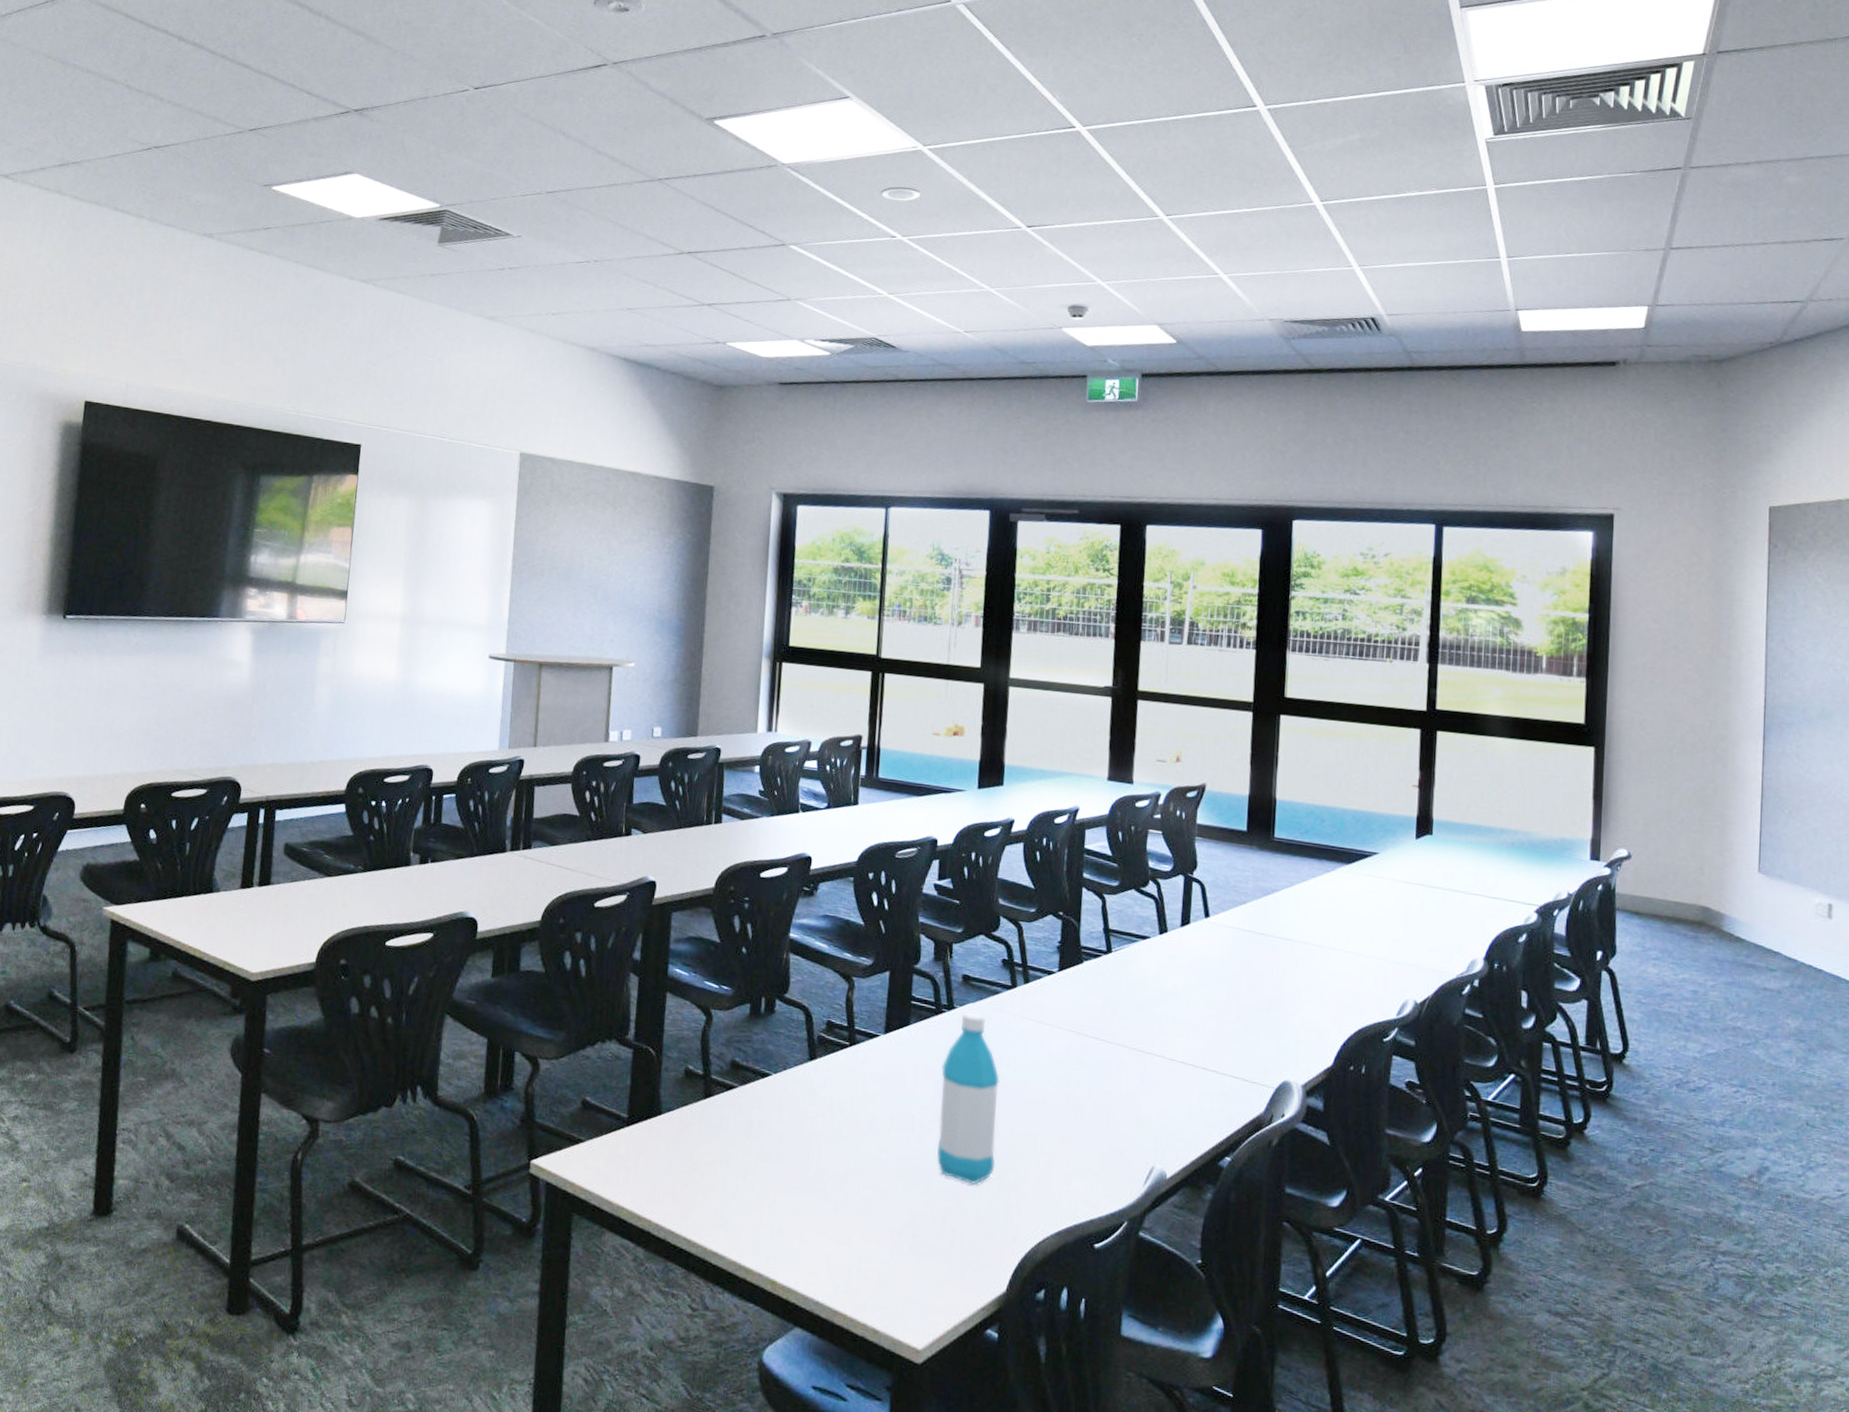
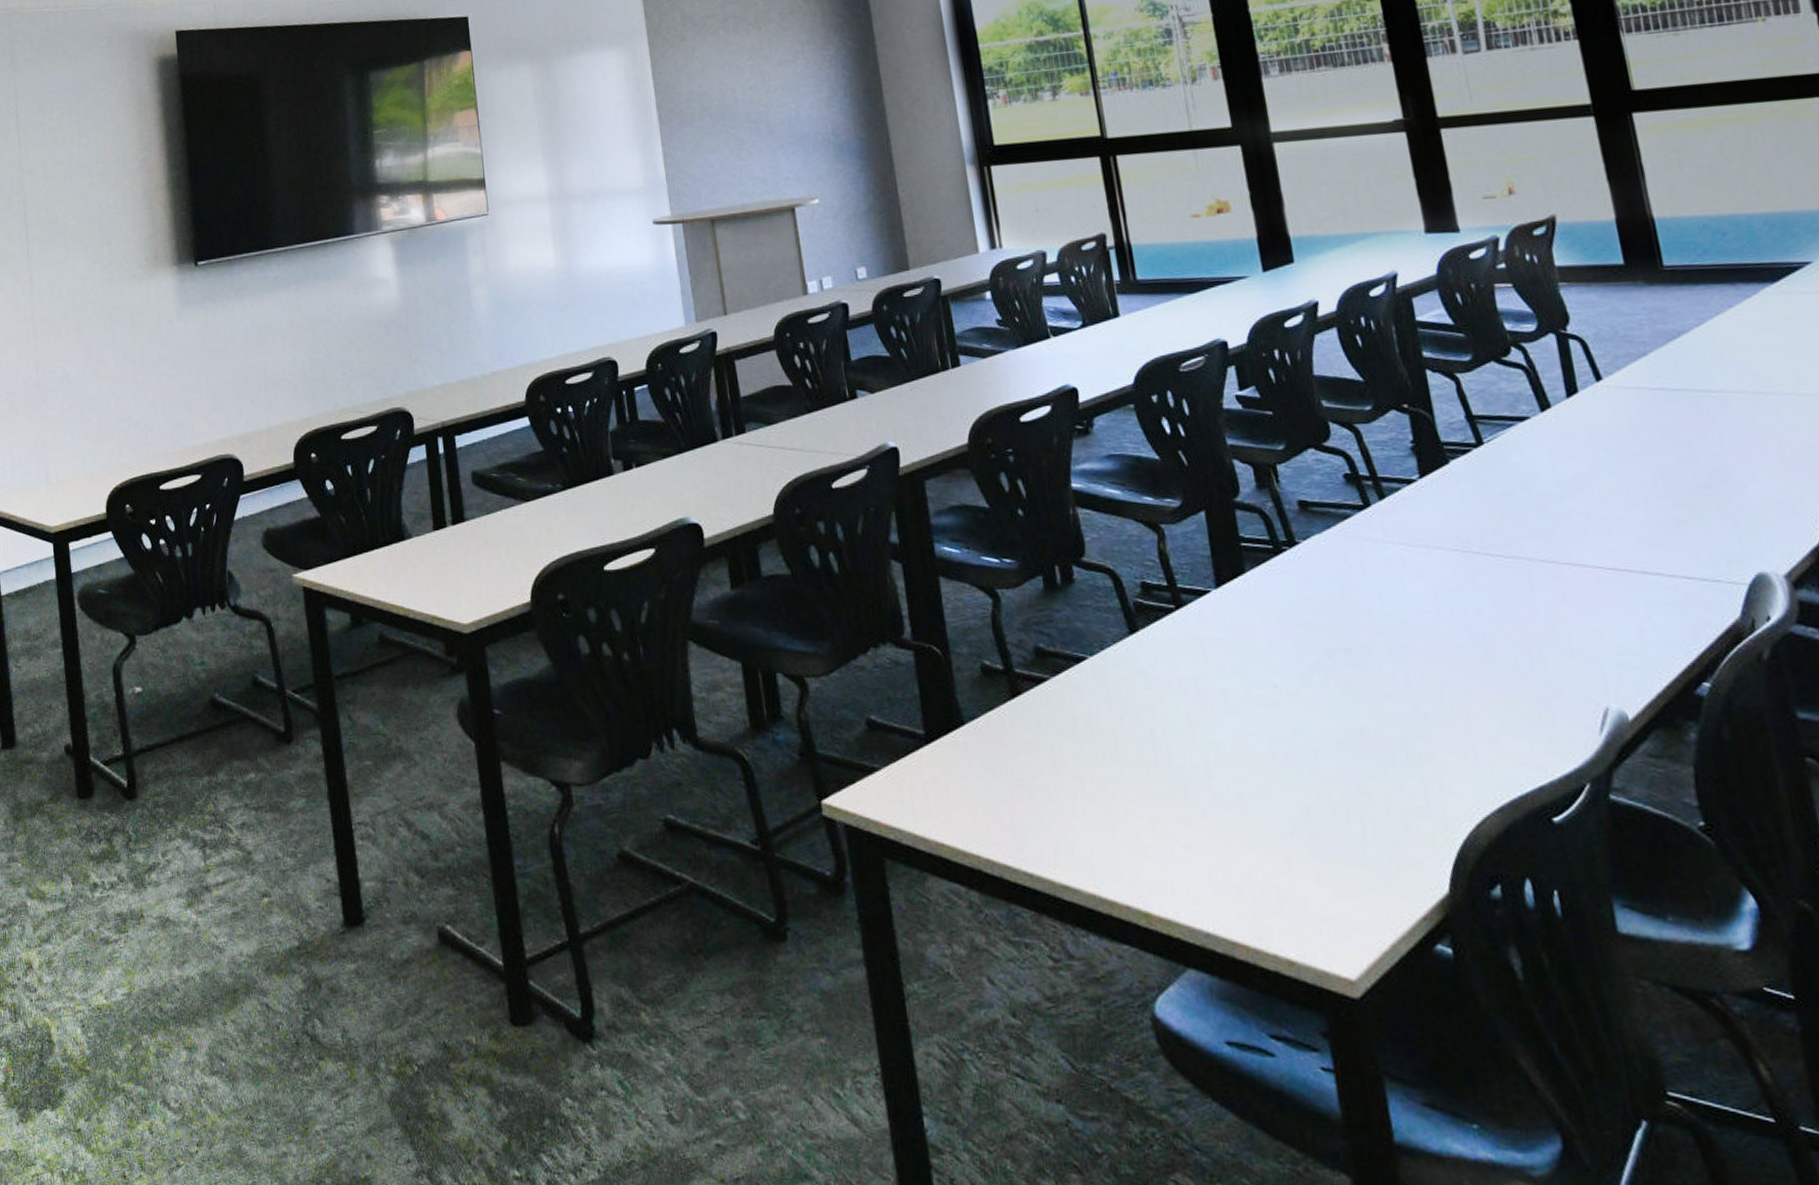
water bottle: present [937,1012,1000,1185] -> none [1297,545,1397,761]

